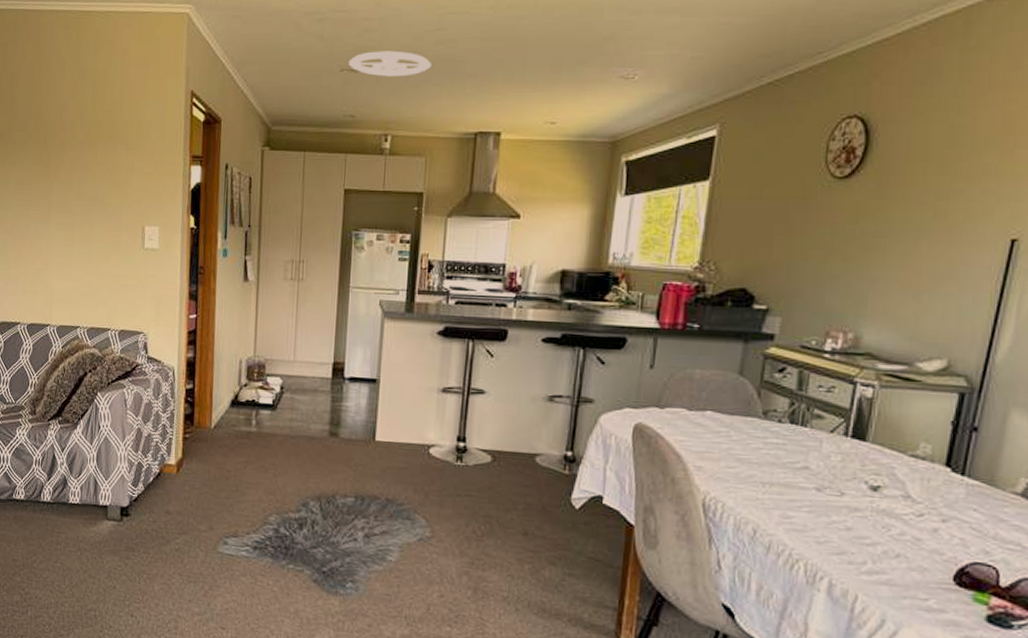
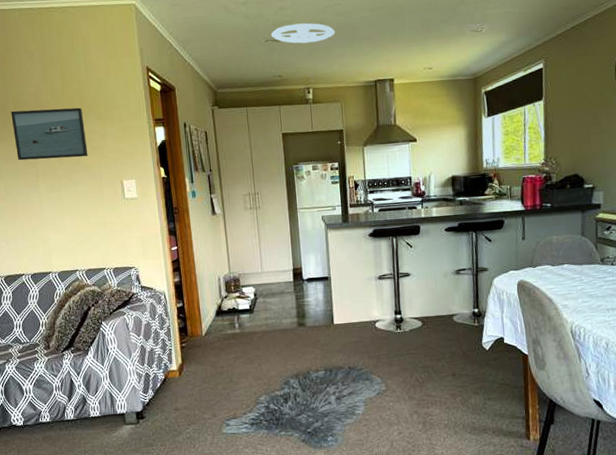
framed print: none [31,130,111,193] -> present [11,107,88,161]

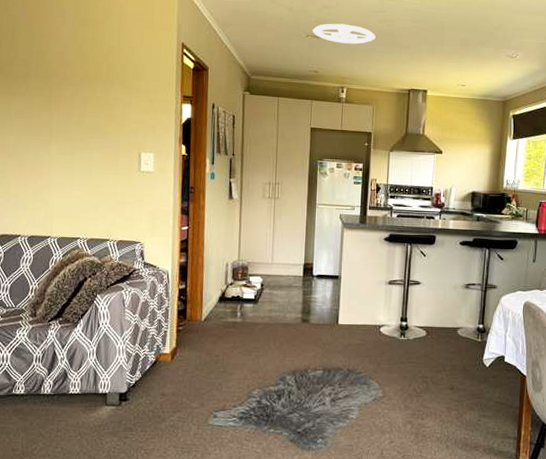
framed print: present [11,107,88,161] -> none [32,66,109,124]

